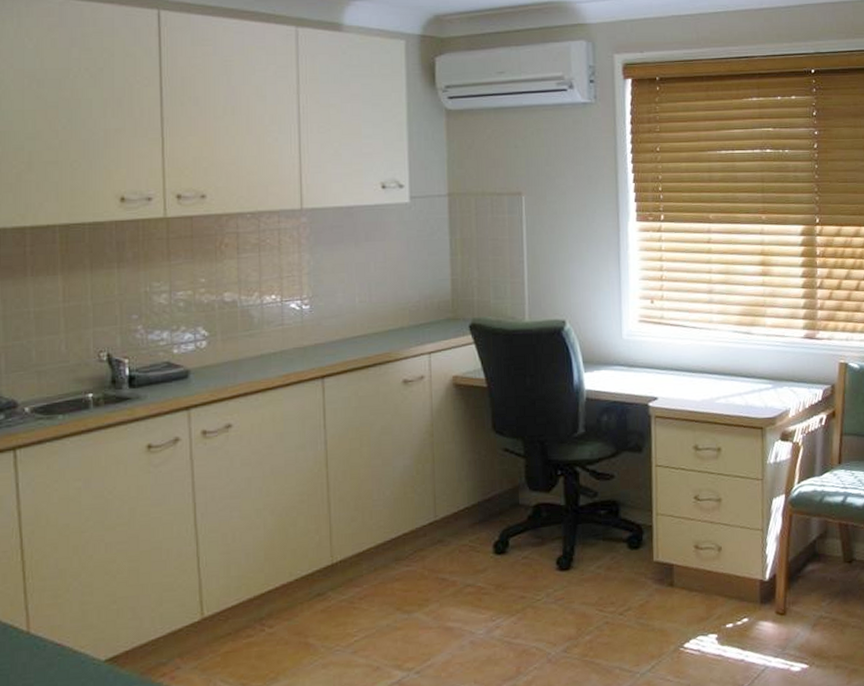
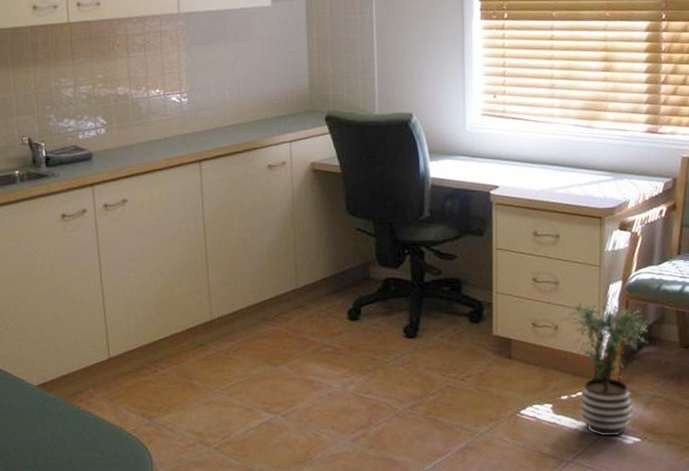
potted plant: none [724,516,813,666] -> present [561,300,648,437]

